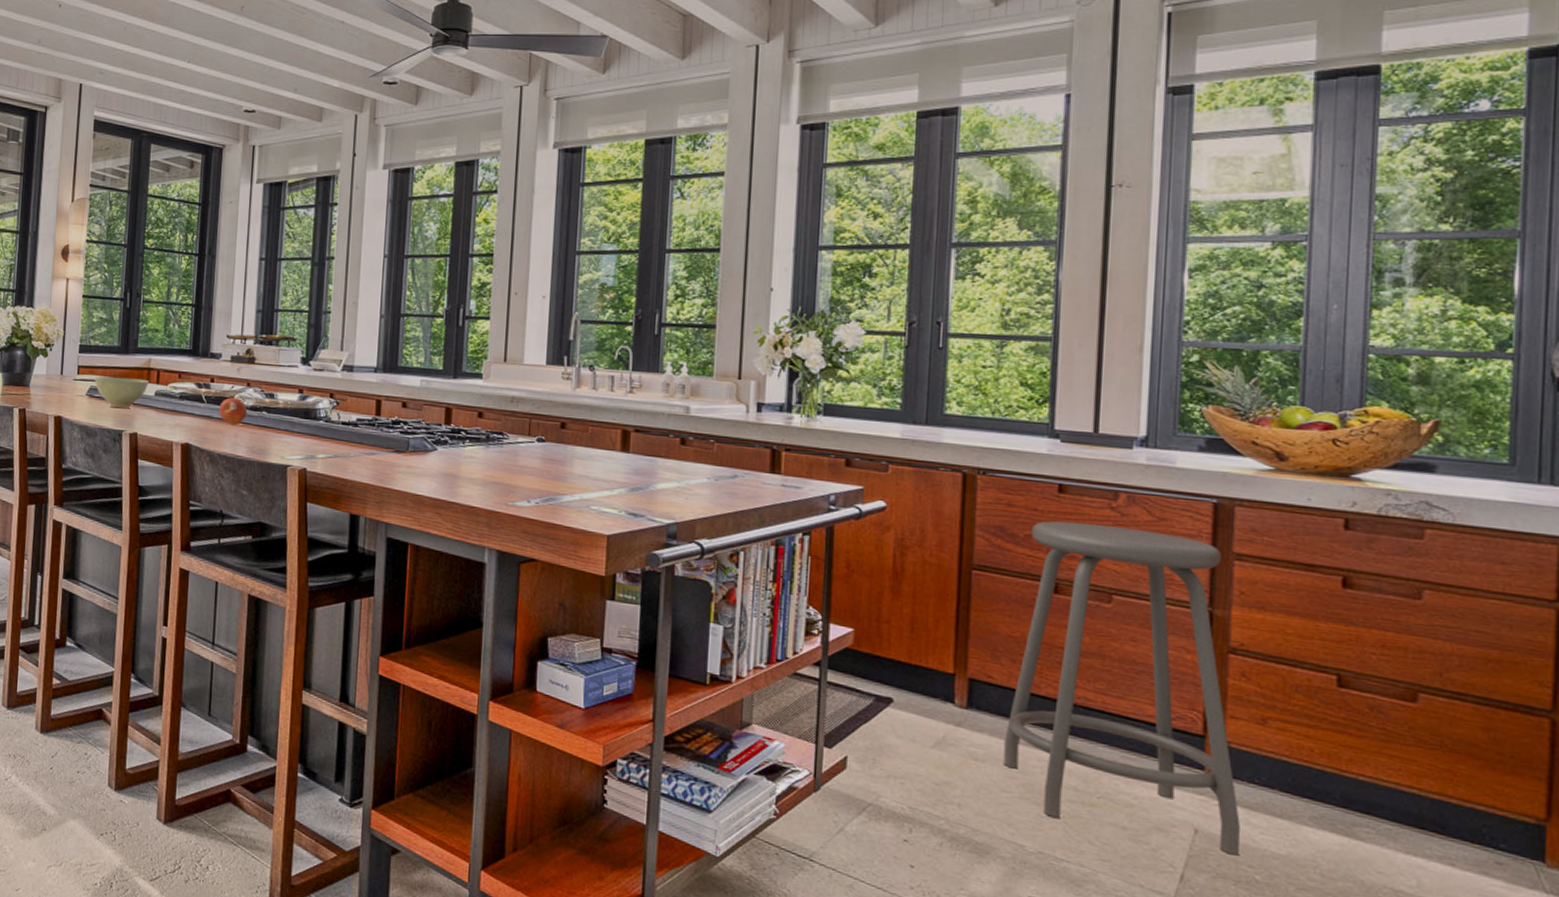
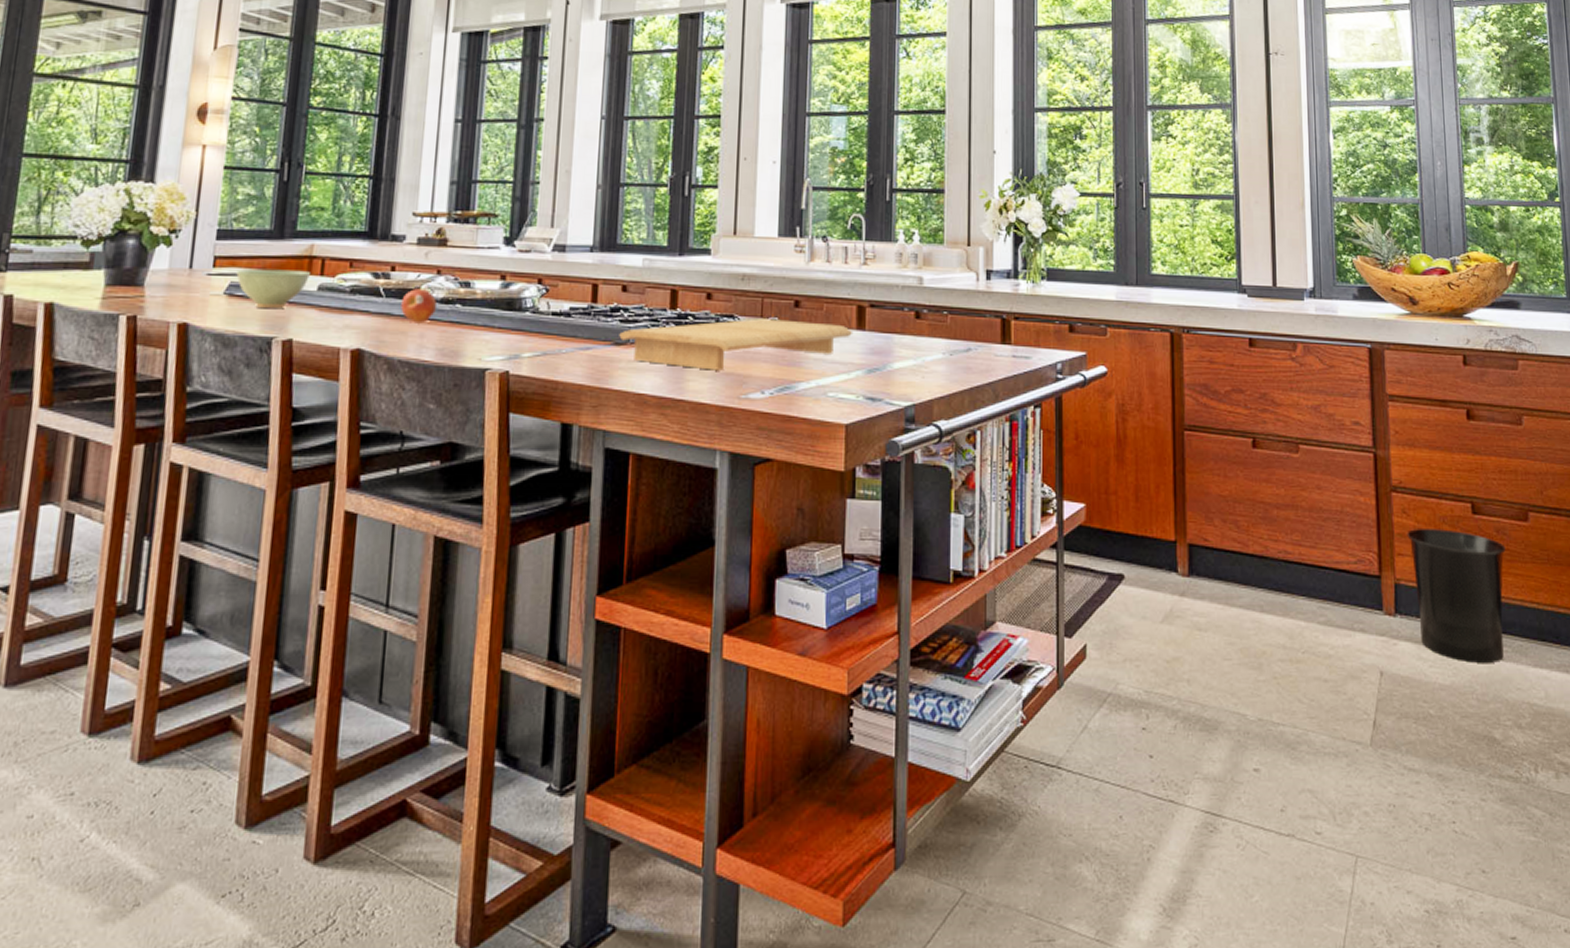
cutting board: none [399,436,618,480] -> present [619,319,853,371]
bar stool: present [1003,521,1240,856] -> none [1222,374,1415,693]
waste bin: none [1245,694,1381,842] -> present [1407,529,1506,663]

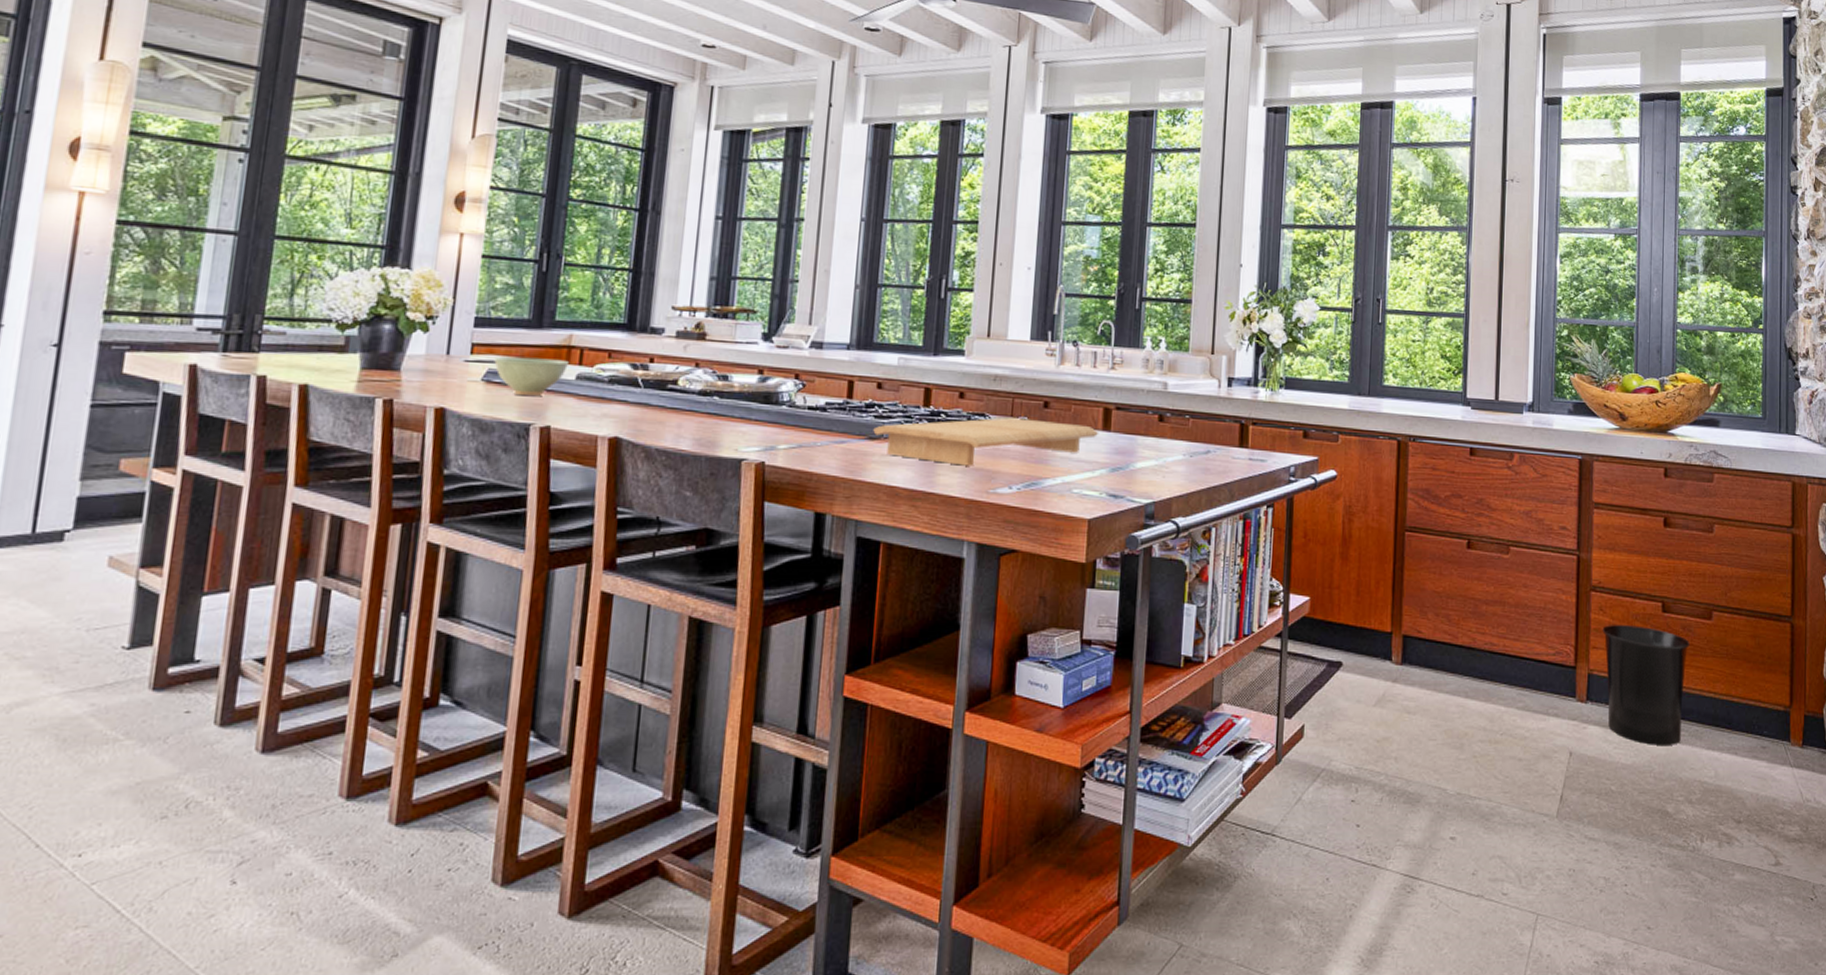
fruit: present [401,289,436,324] -> none [659,380,694,414]

